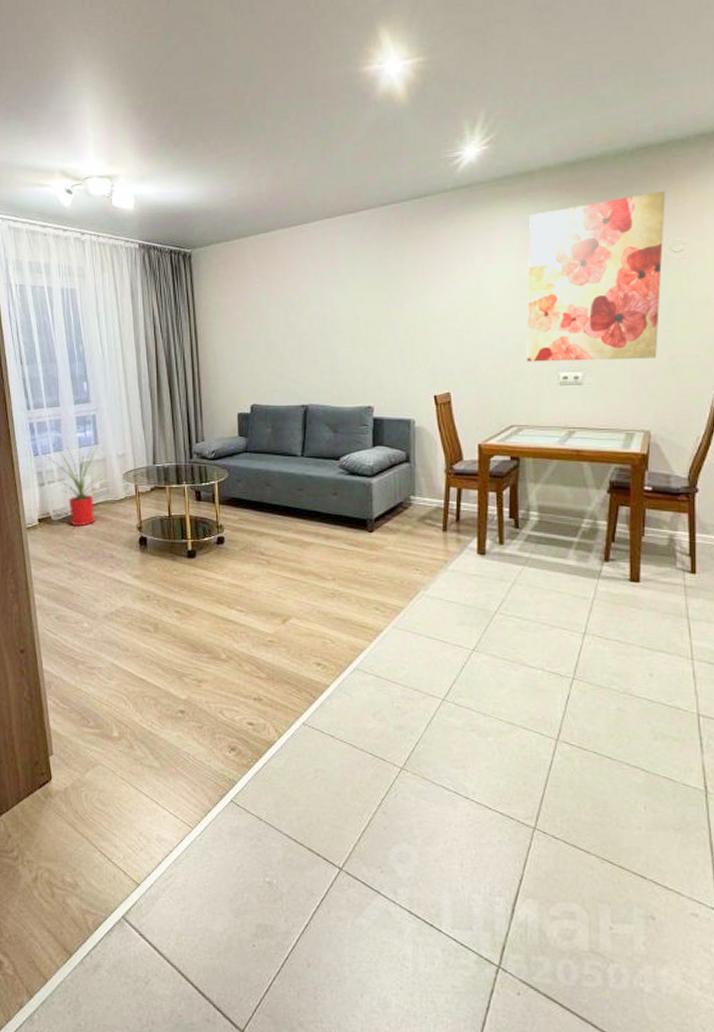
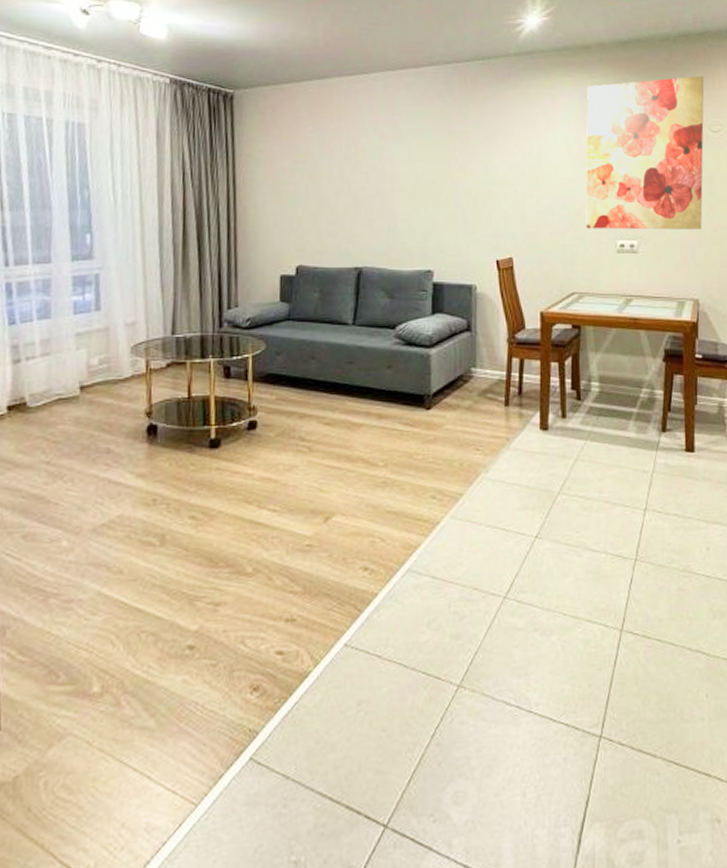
house plant: present [44,444,109,527] -> none [23,310,112,415]

